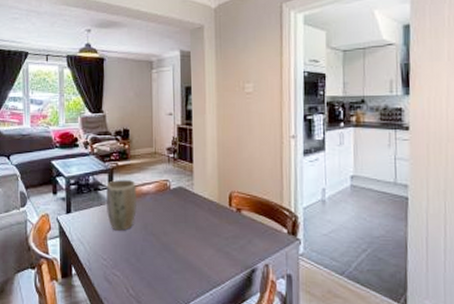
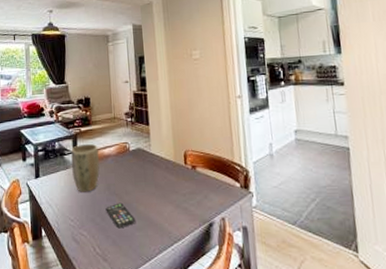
smartphone: none [141,243,174,270] -> present [106,202,136,229]

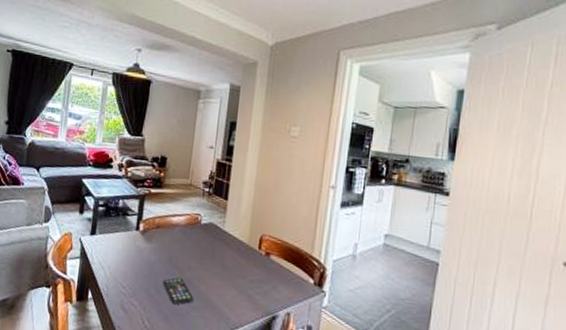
plant pot: present [71,143,100,192] -> none [132,206,167,260]

